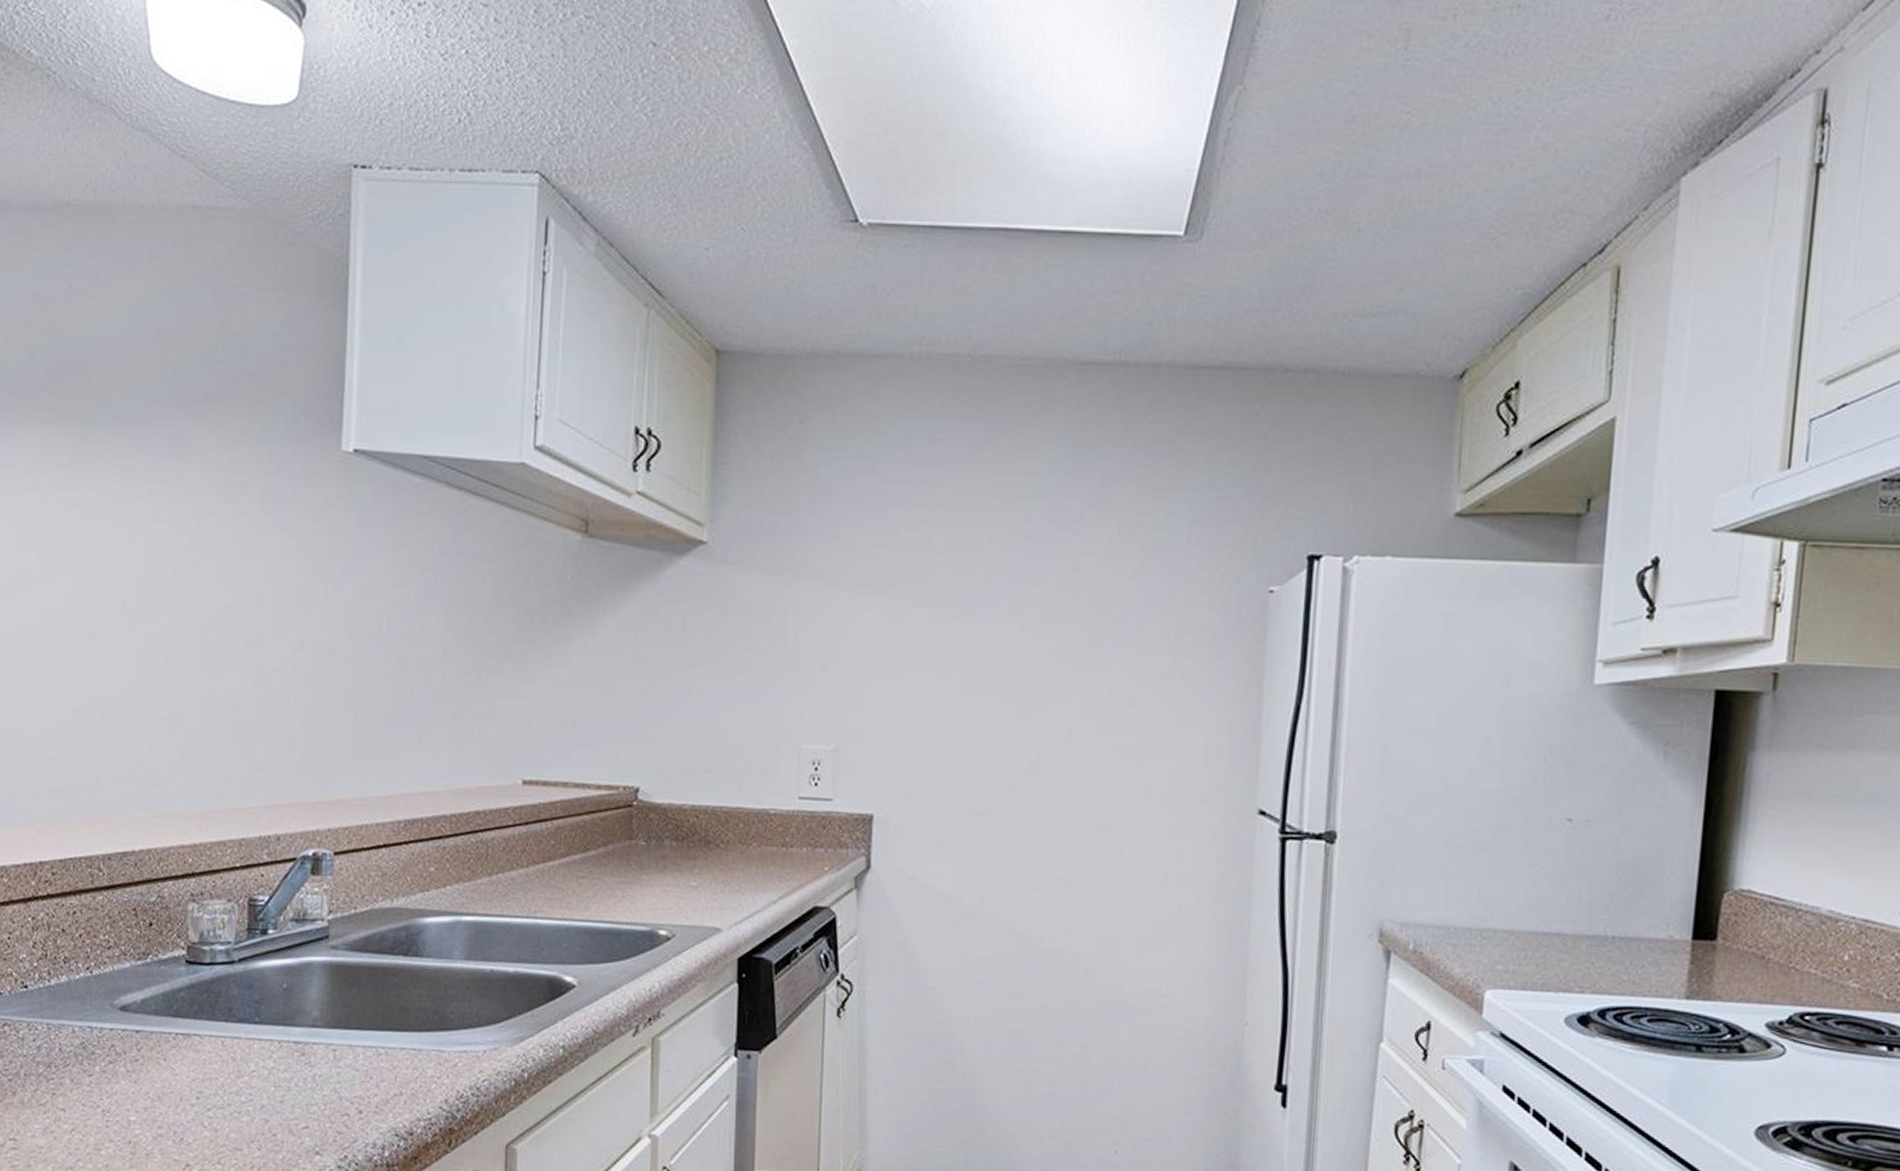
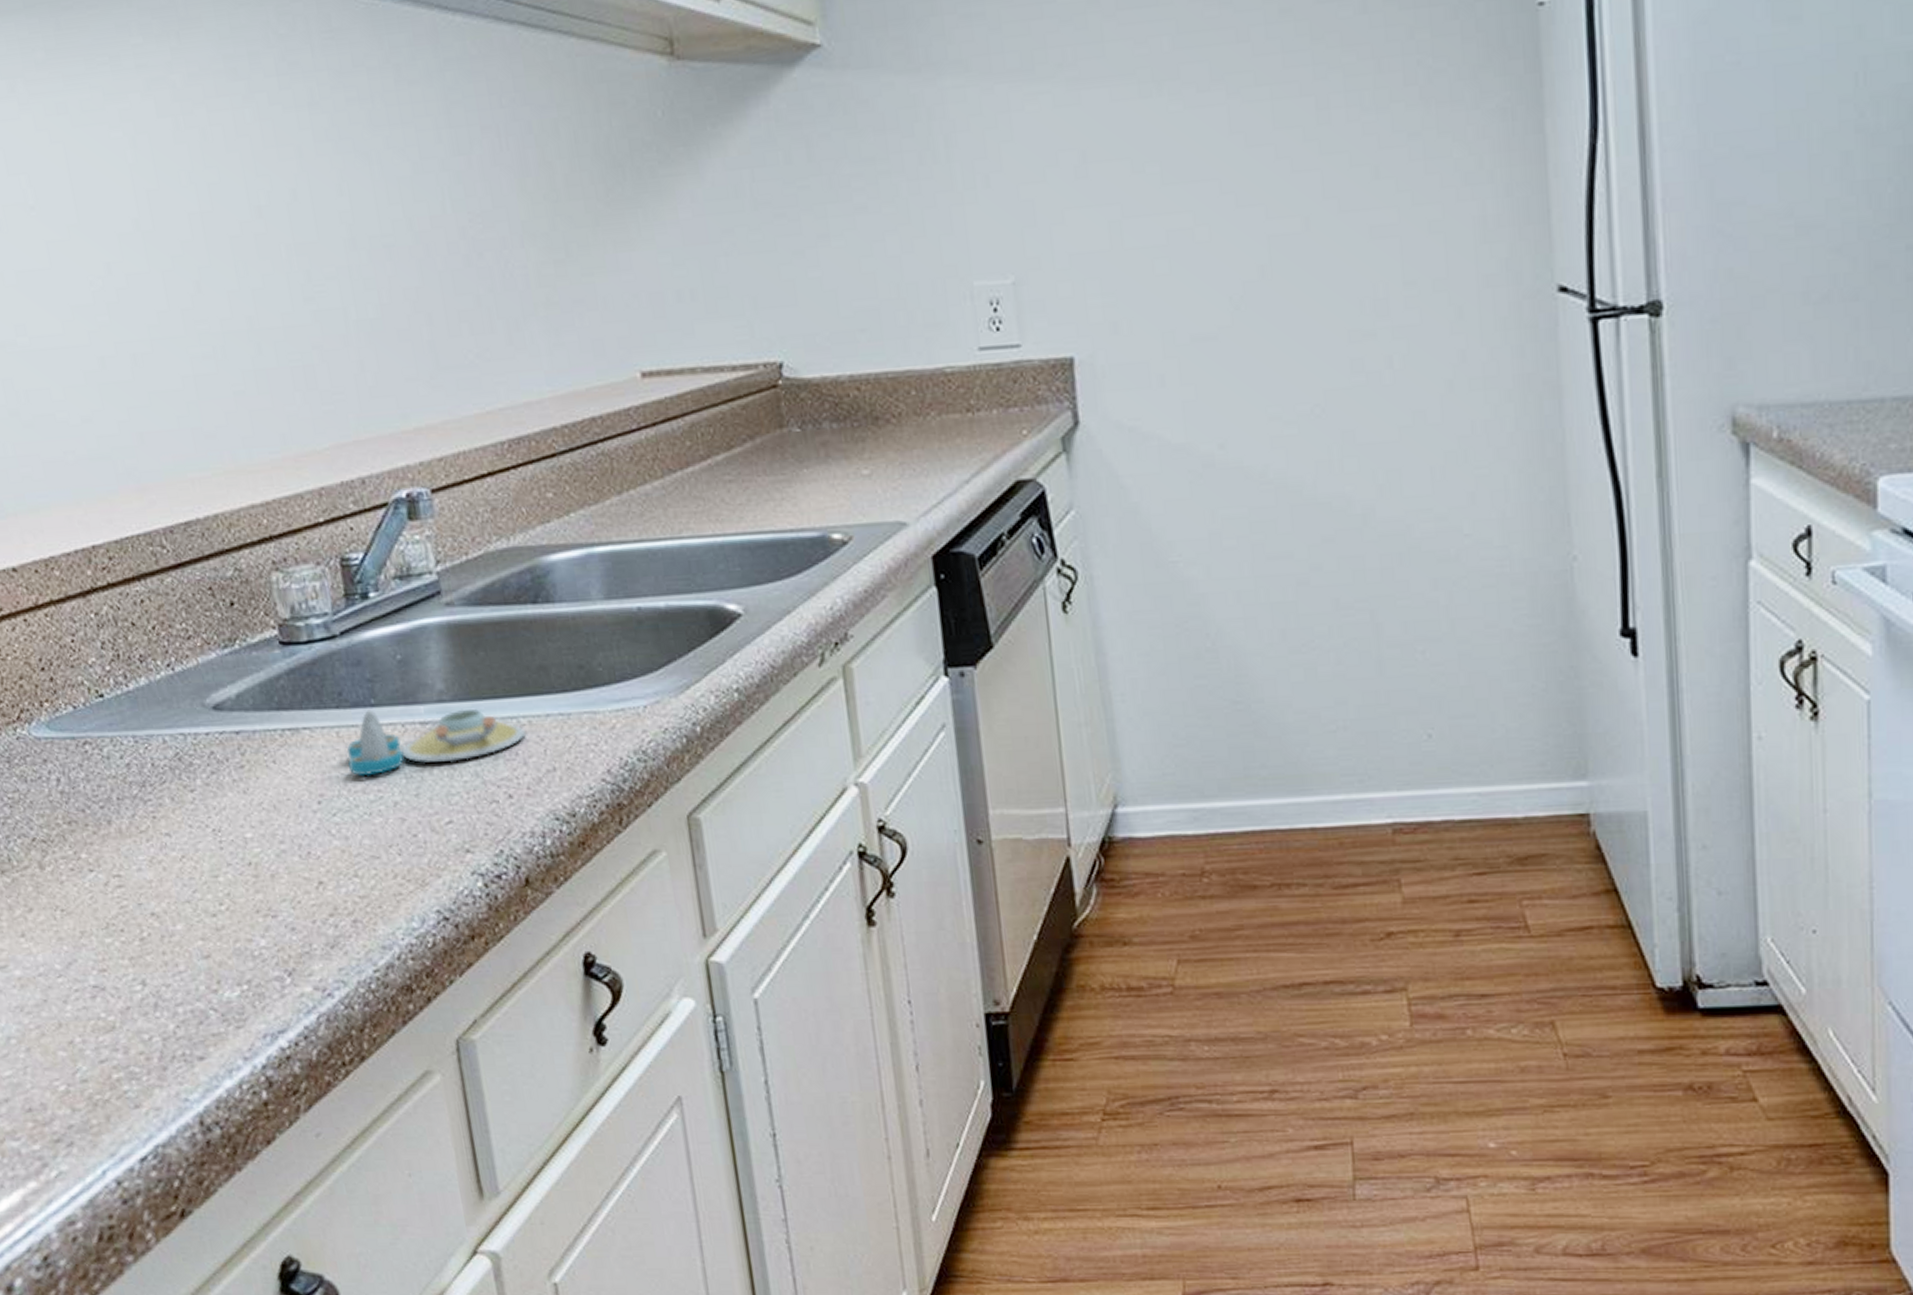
salt and pepper shaker set: none [227,1026,381,1081] -> present [346,709,525,777]

